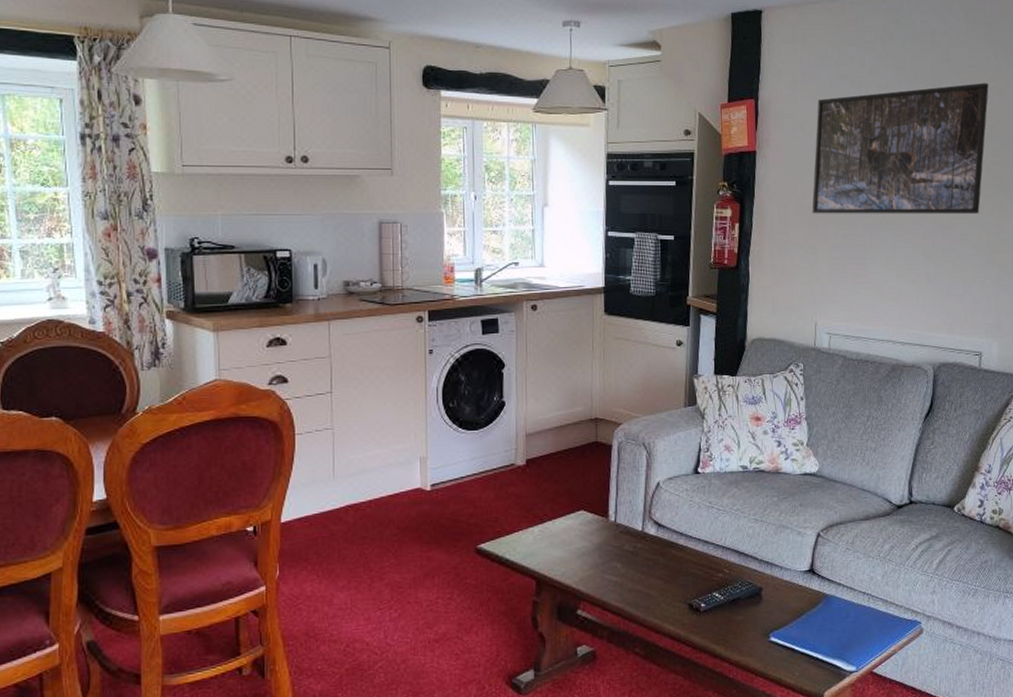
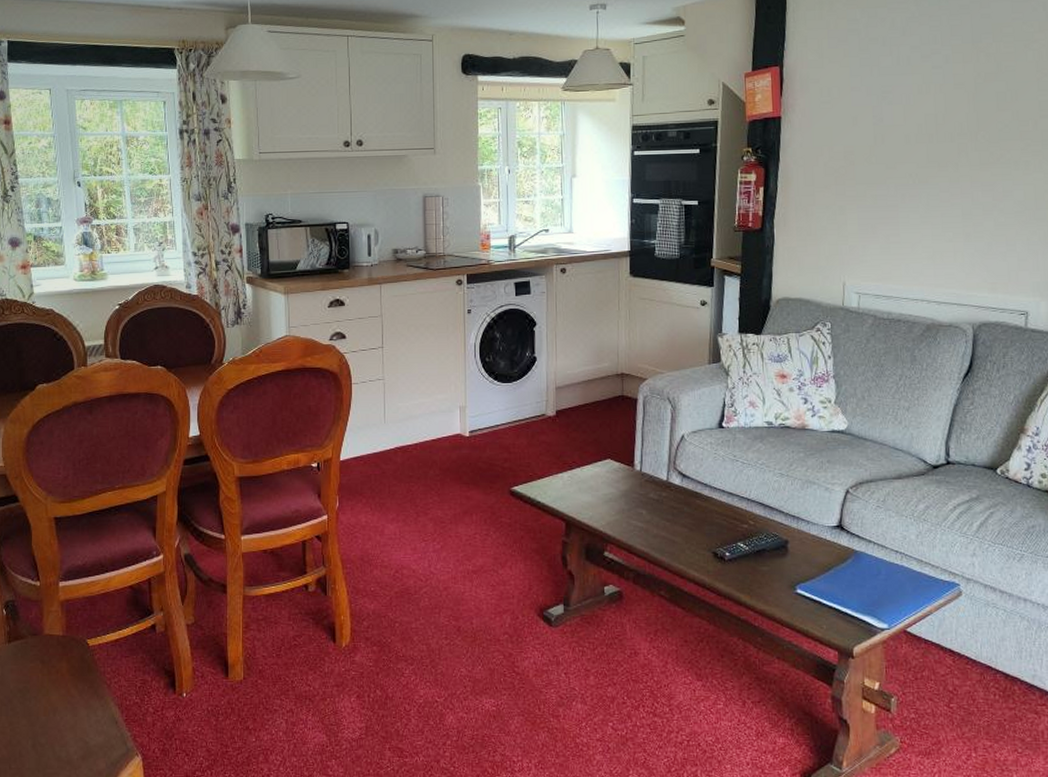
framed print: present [812,83,989,214] -> none [839,35,1036,176]

